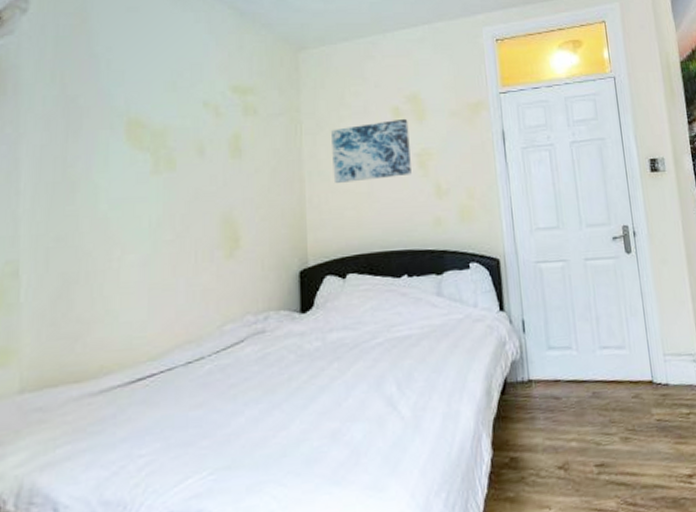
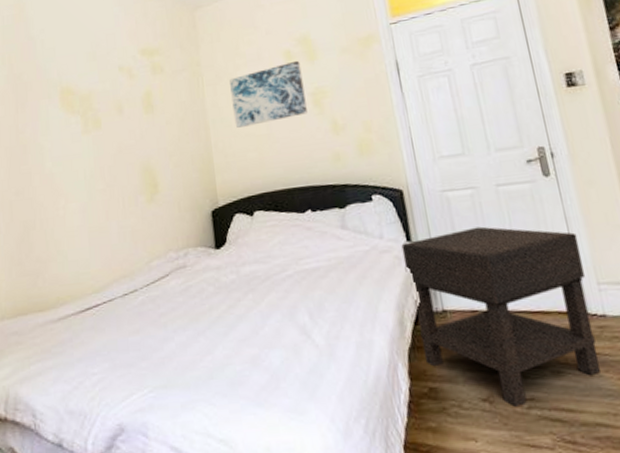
nightstand: none [494,298,661,473] -> present [401,226,600,407]

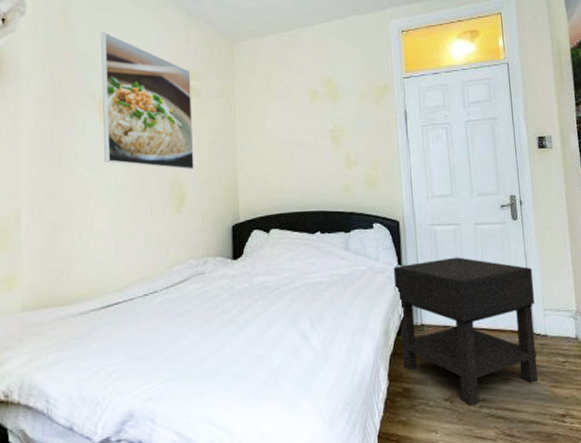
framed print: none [56,16,164,155] -> present [100,31,194,170]
wall art: present [230,60,308,128] -> none [260,100,326,154]

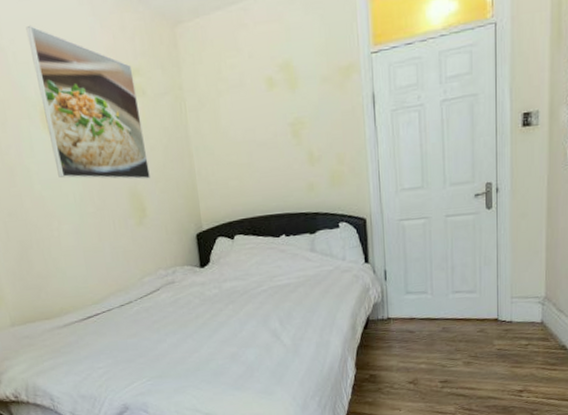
nightstand: present [393,257,538,406] -> none [360,251,503,387]

